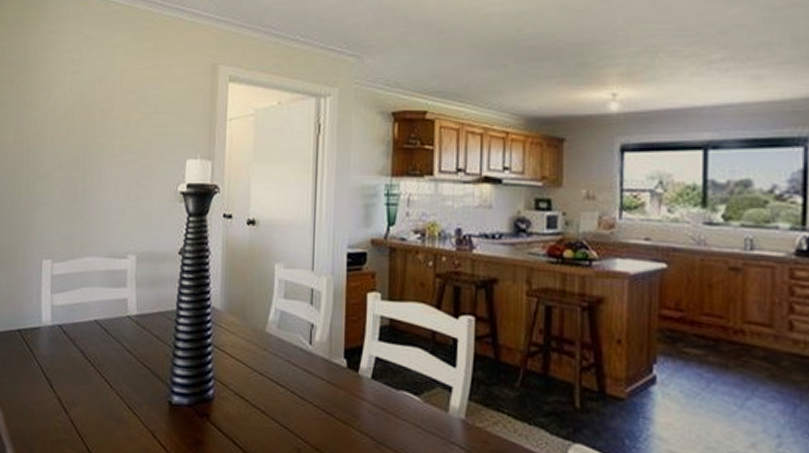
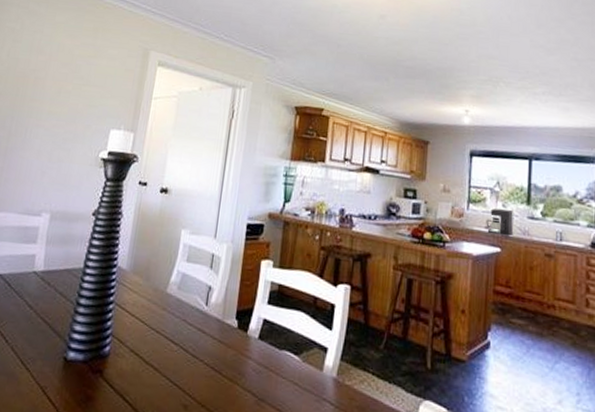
coffee maker: none [646,214,683,248] -> present [486,208,513,236]

